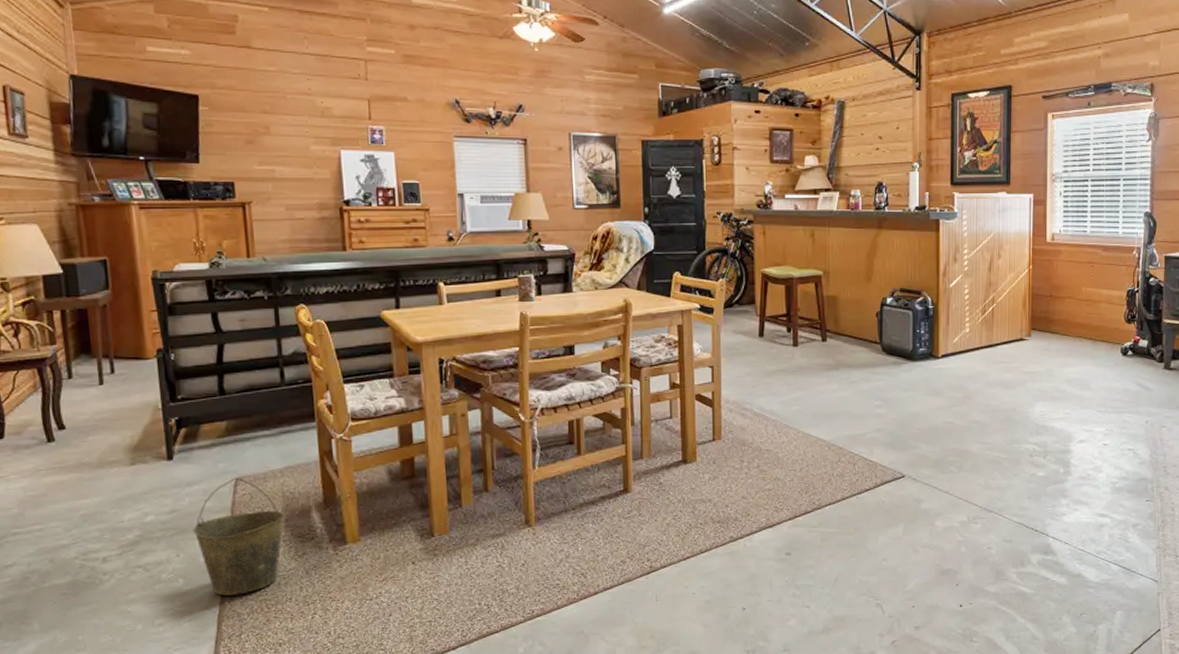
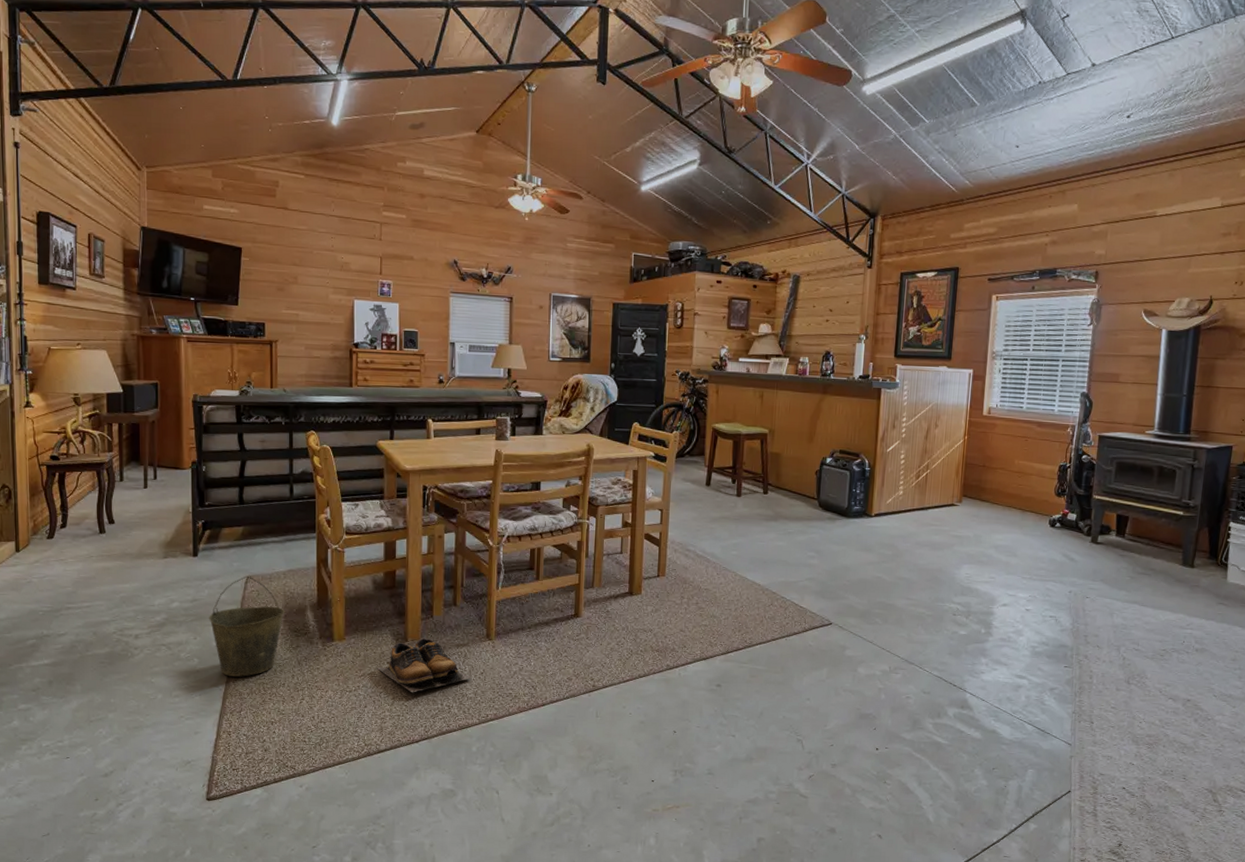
shoes: none [401,530,512,594] -> present [377,637,472,693]

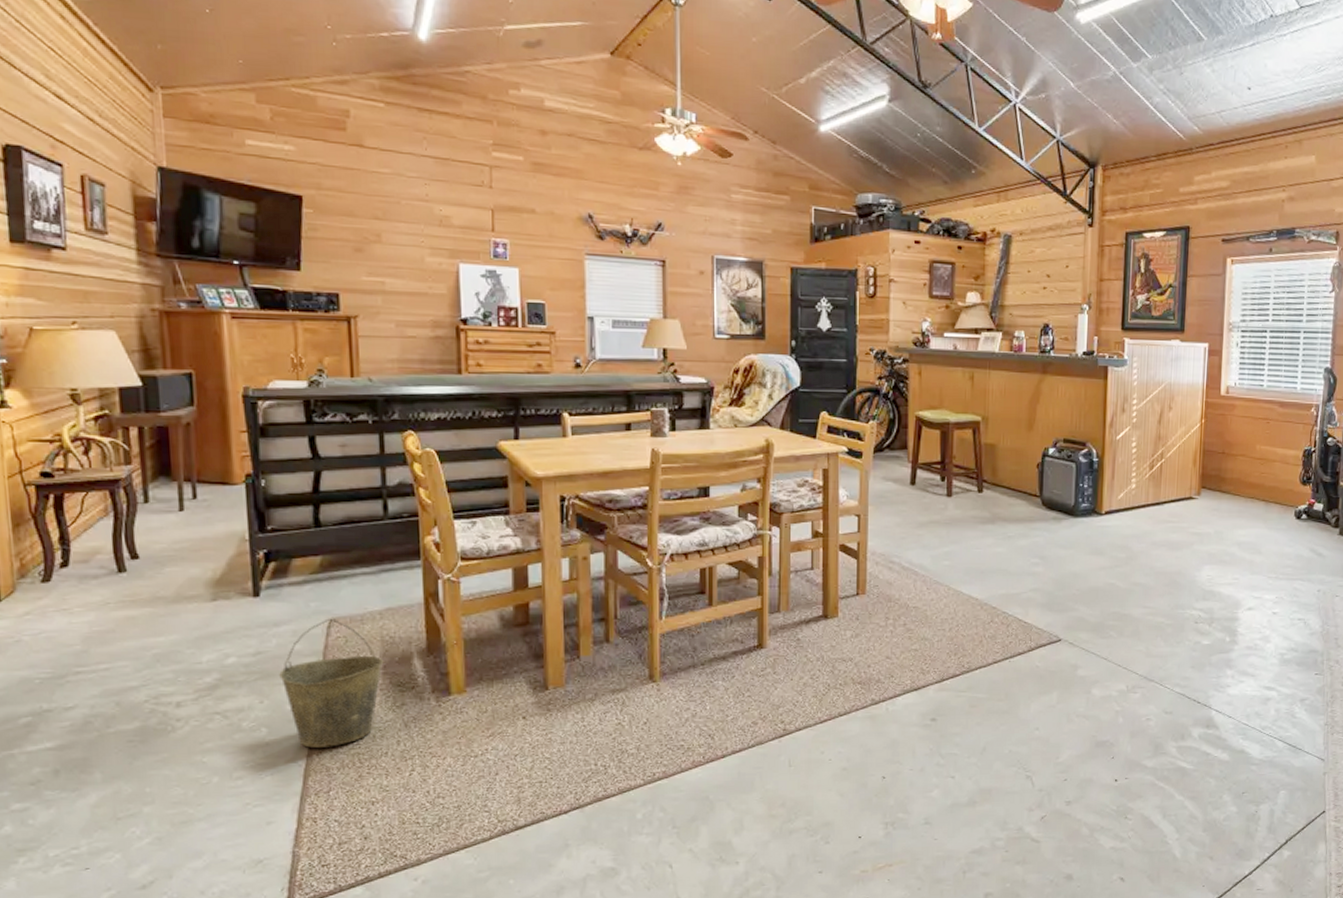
shoes: present [377,637,472,693] -> none [510,683,633,753]

